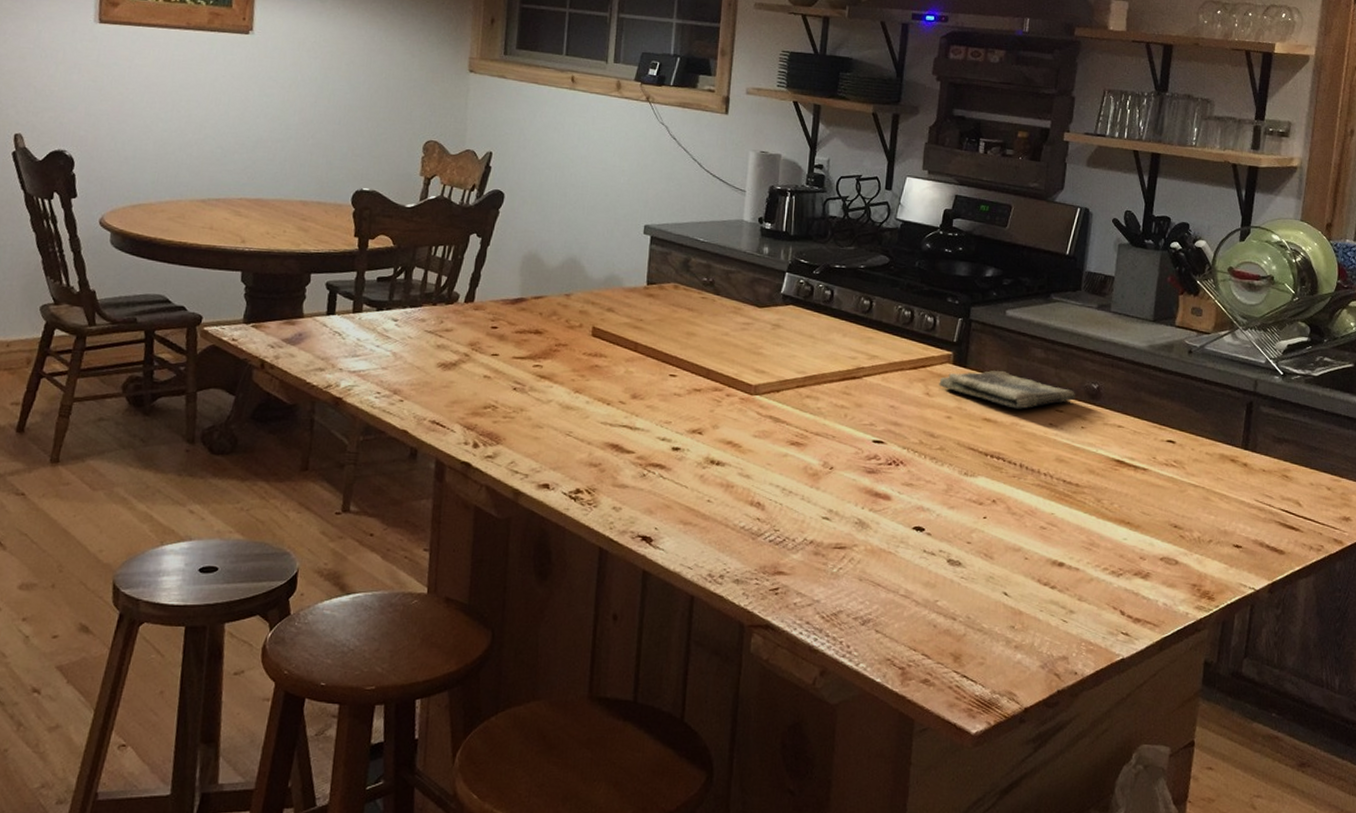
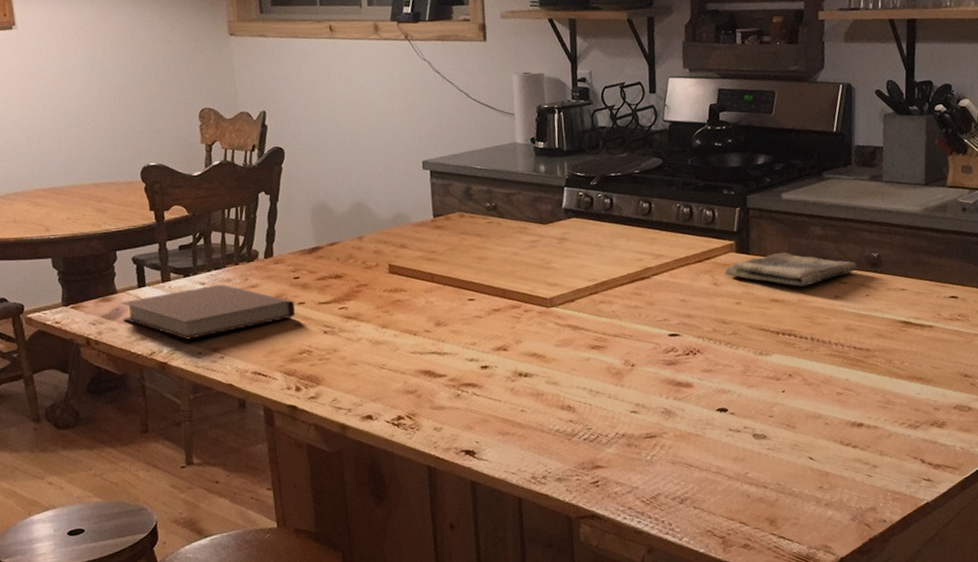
notebook: none [304,322,488,377] -> present [120,284,296,340]

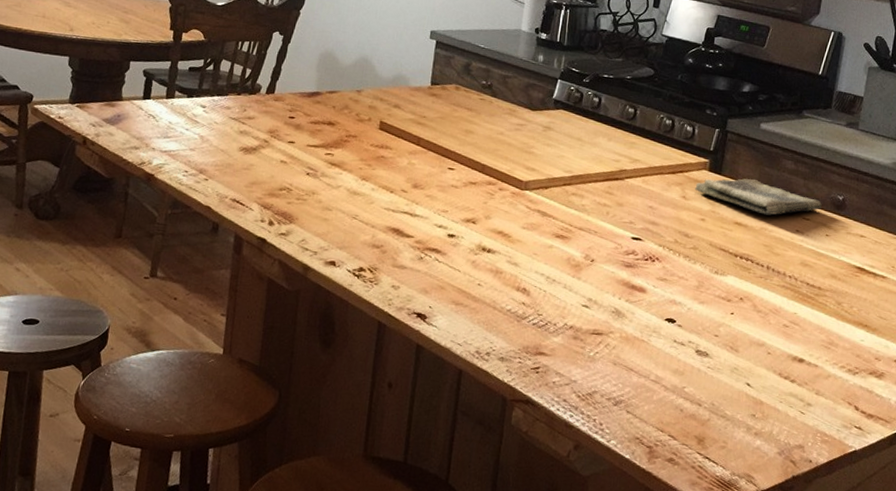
notebook: present [120,284,296,340] -> none [122,109,285,157]

